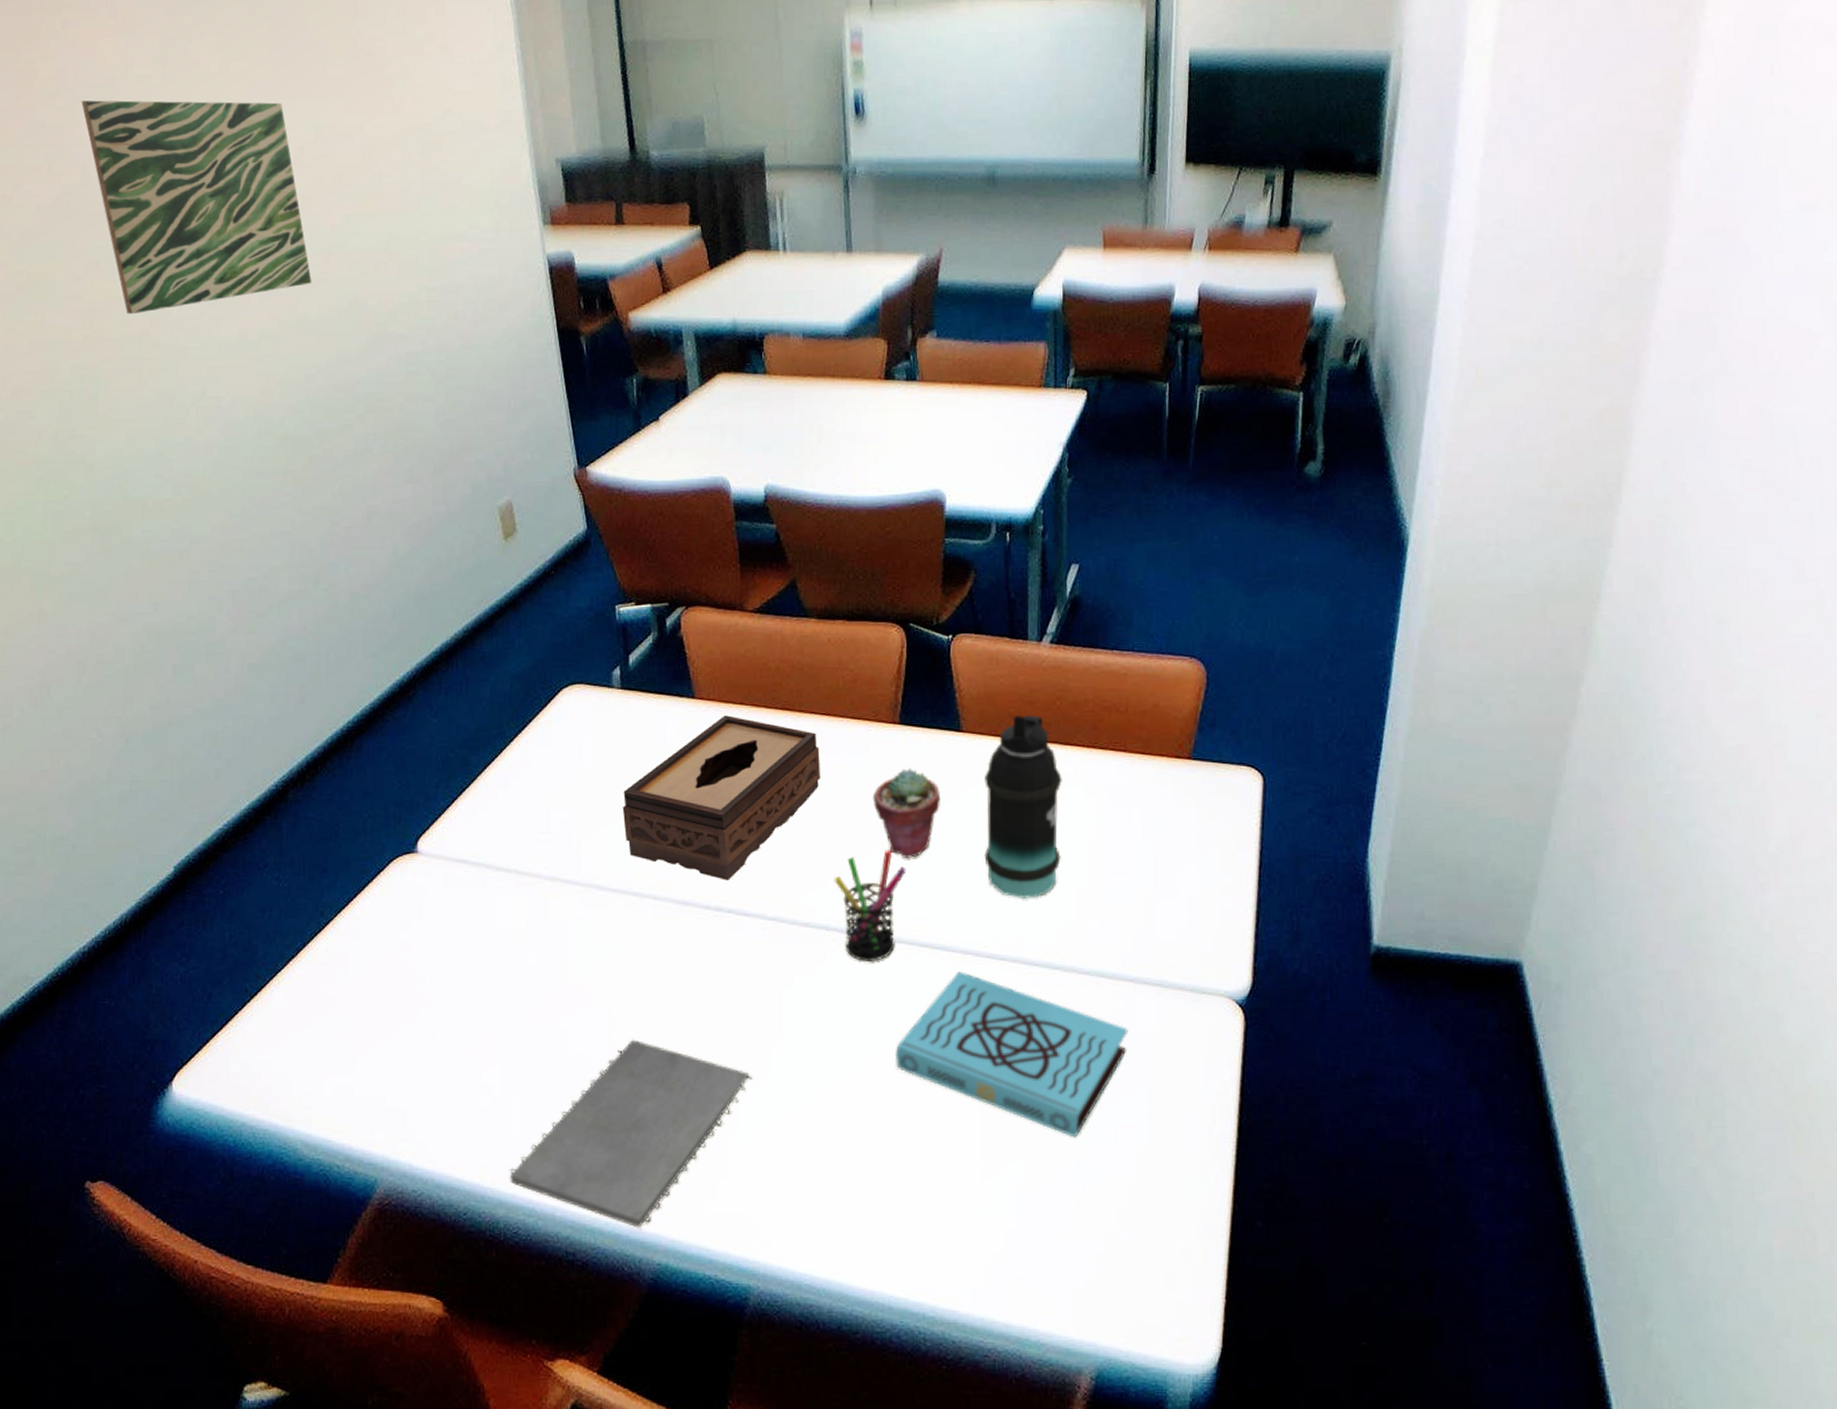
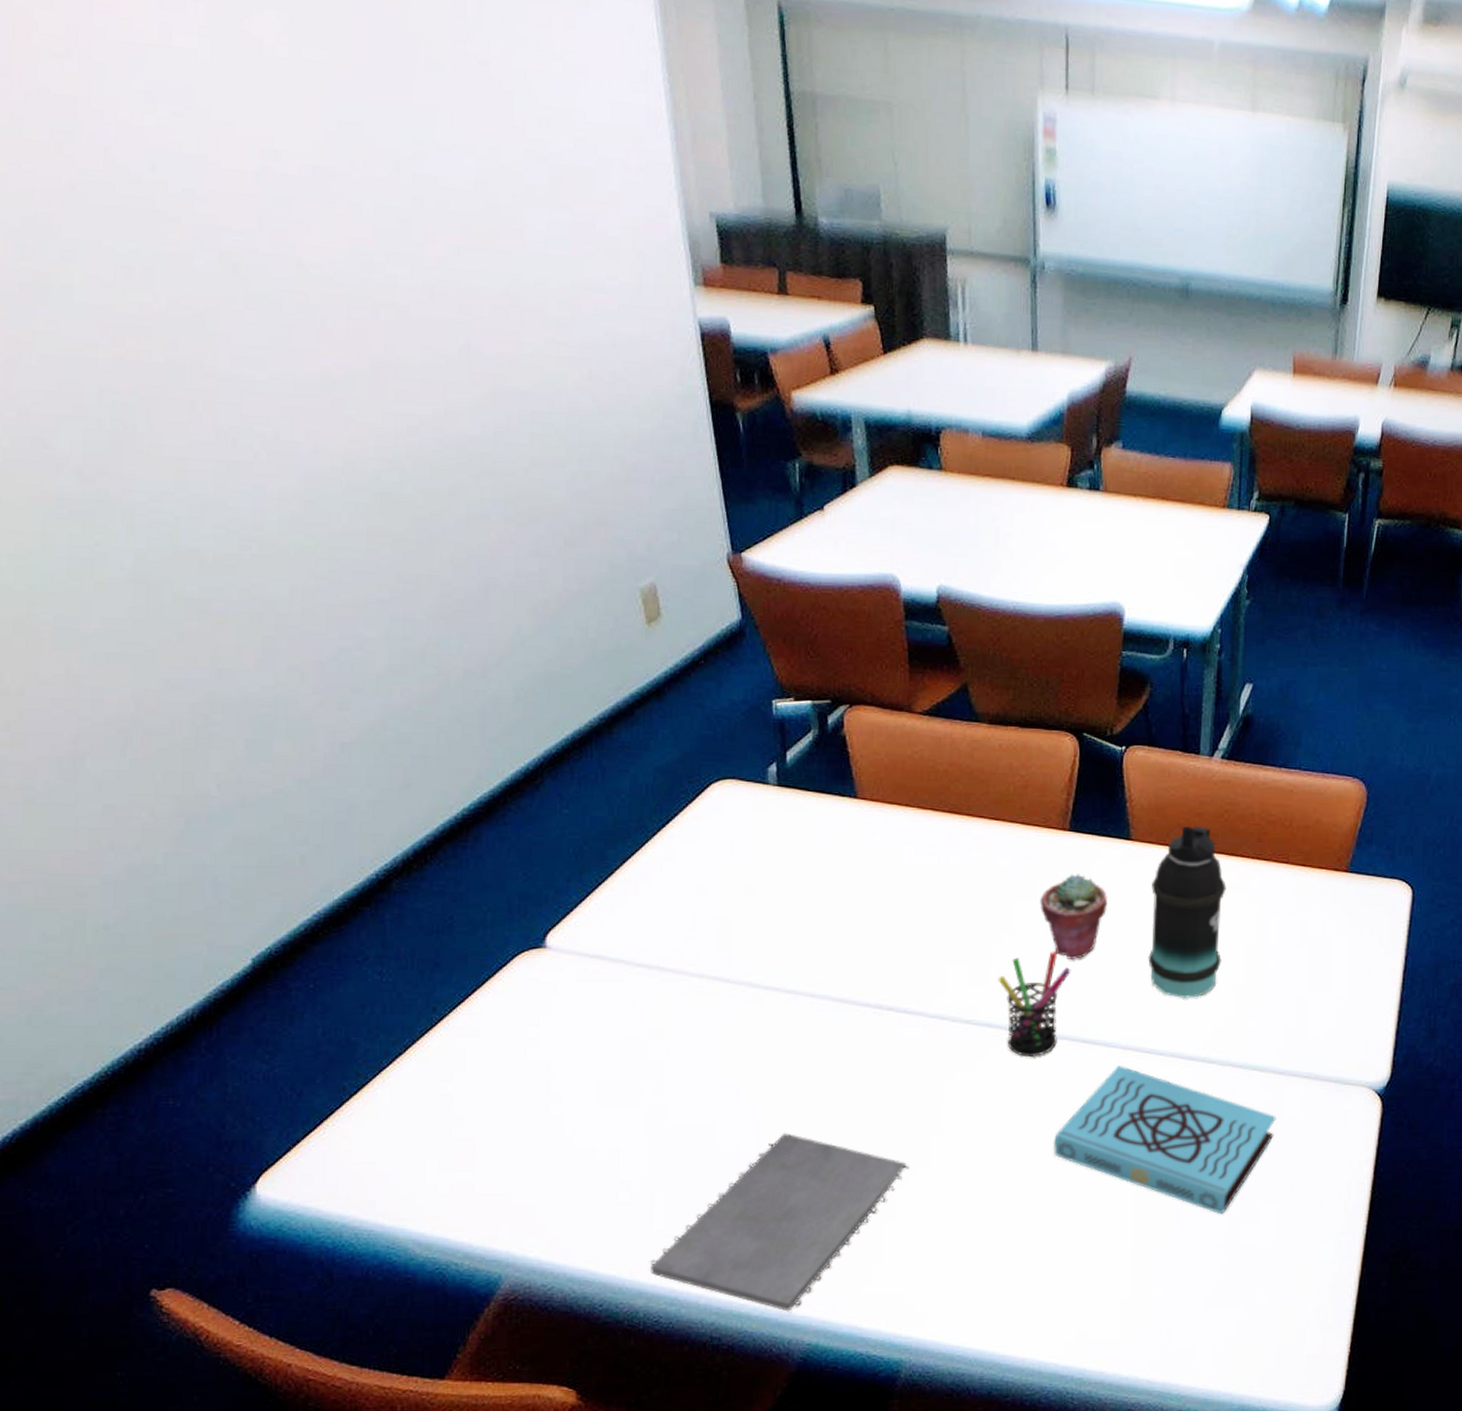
wall art: present [82,100,312,315] -> none [101,69,412,336]
tissue box: present [622,715,820,880] -> none [777,816,988,979]

